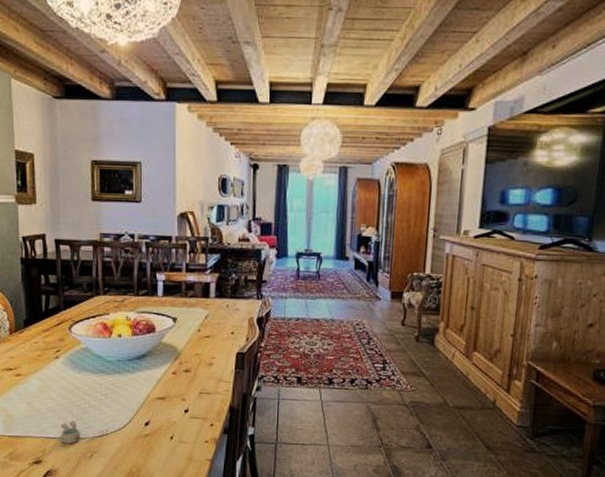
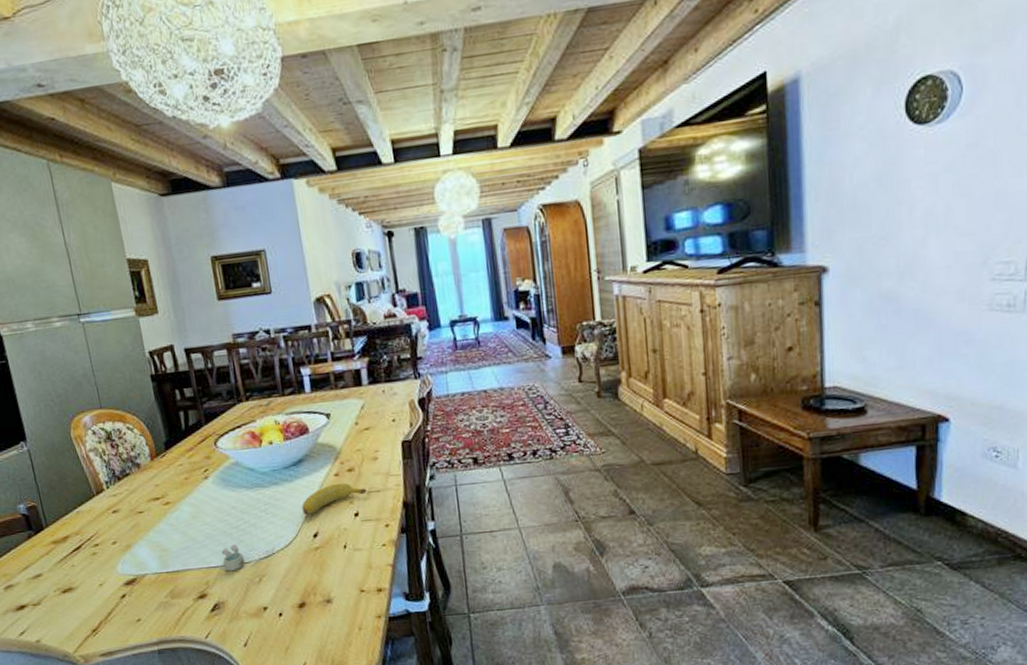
banana: none [139,380,199,405] -> present [302,482,367,516]

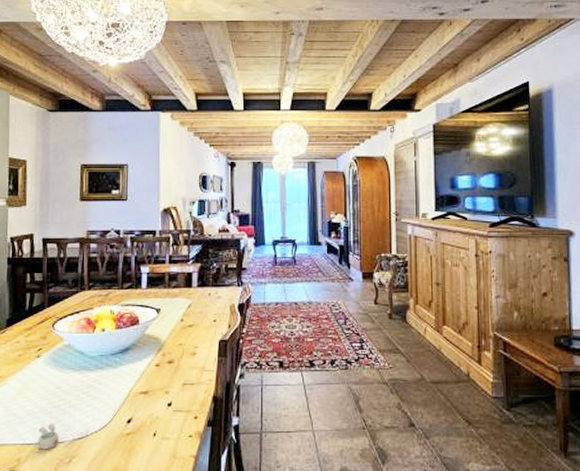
banana: present [302,482,367,516] -> none [121,373,182,401]

